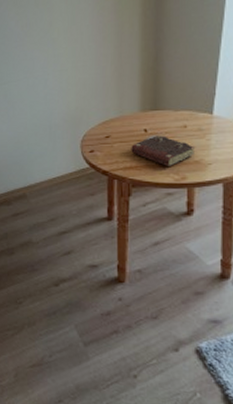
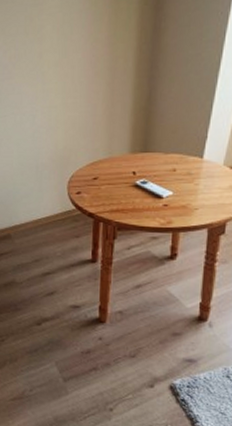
book: present [131,134,196,166] -> none [118,177,184,210]

